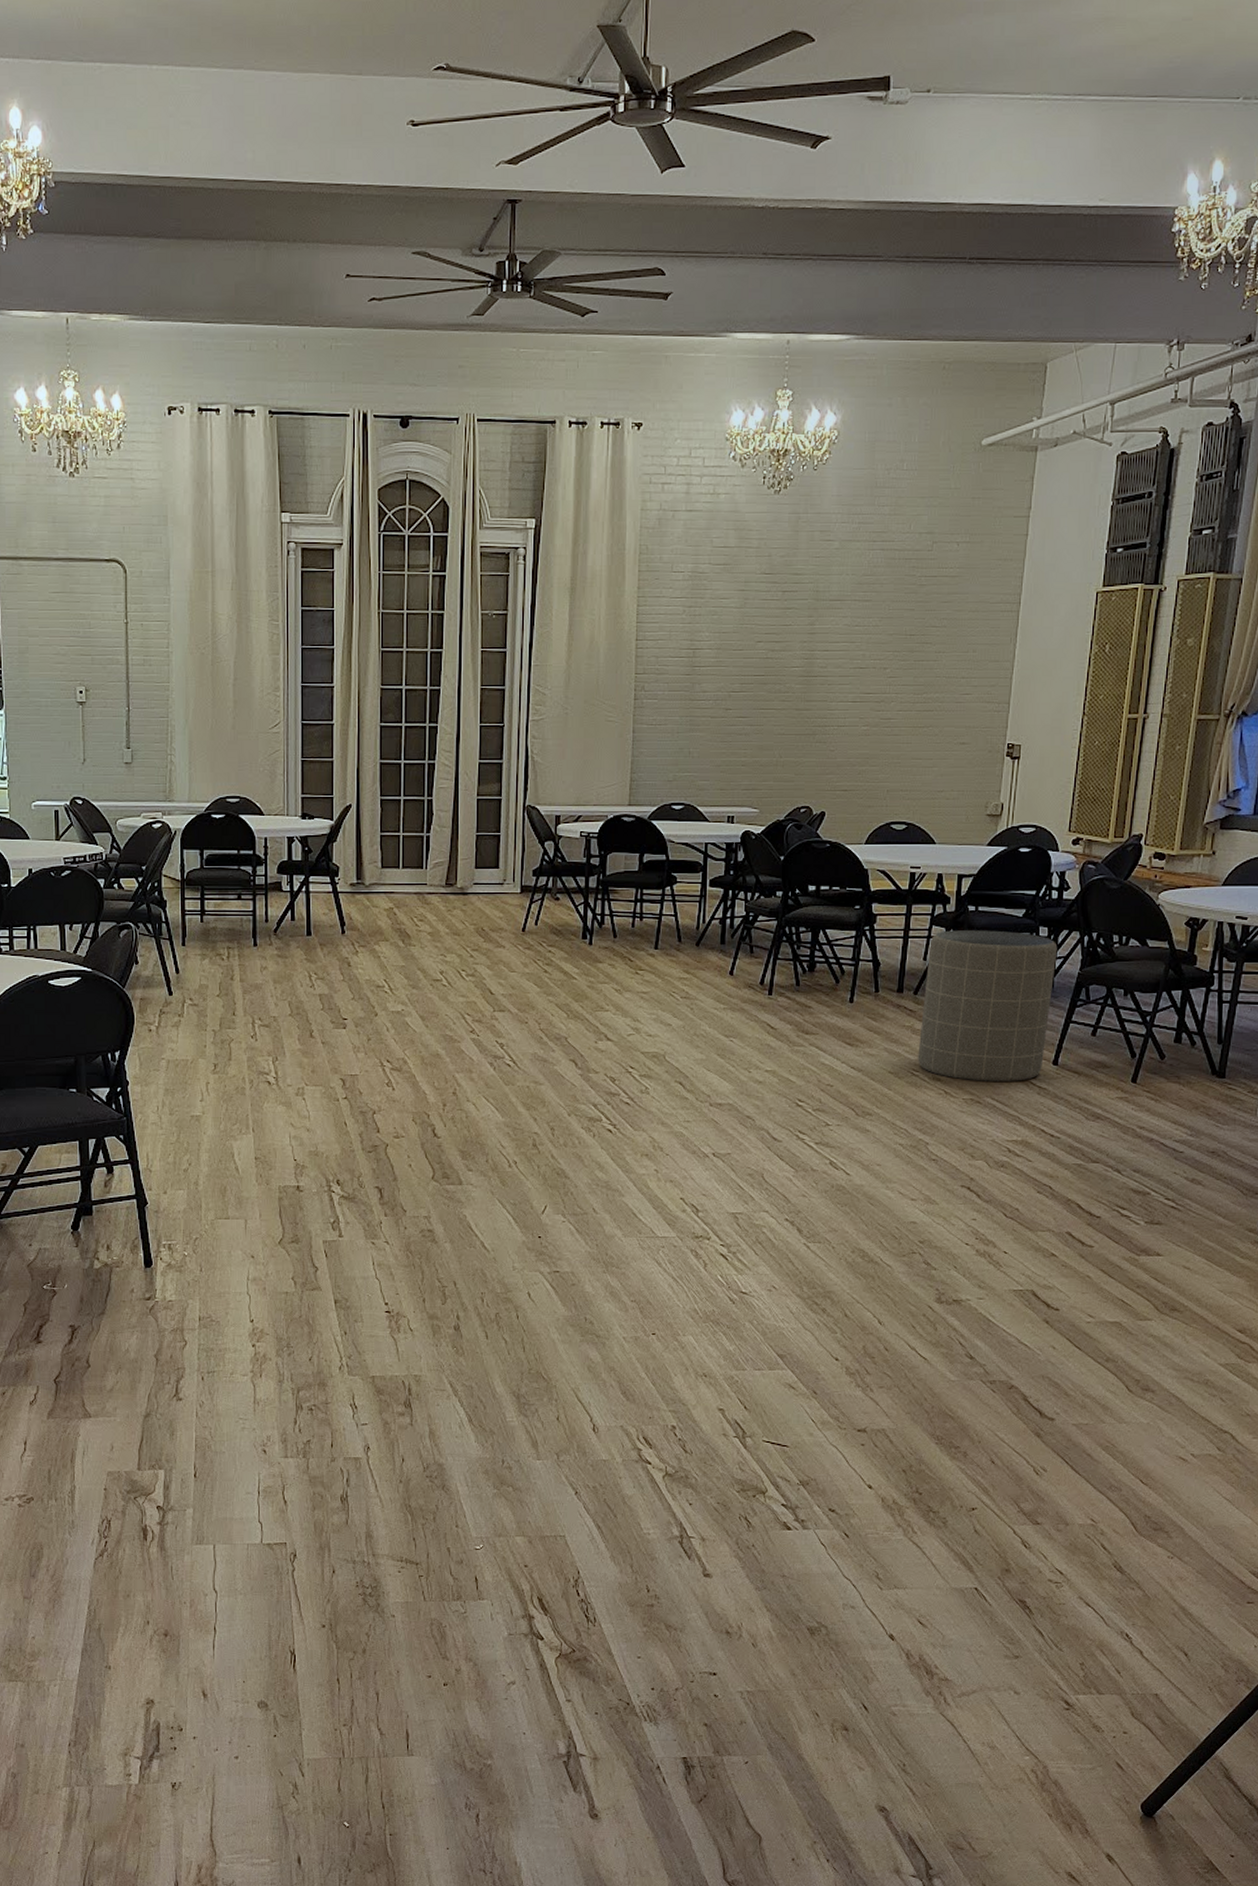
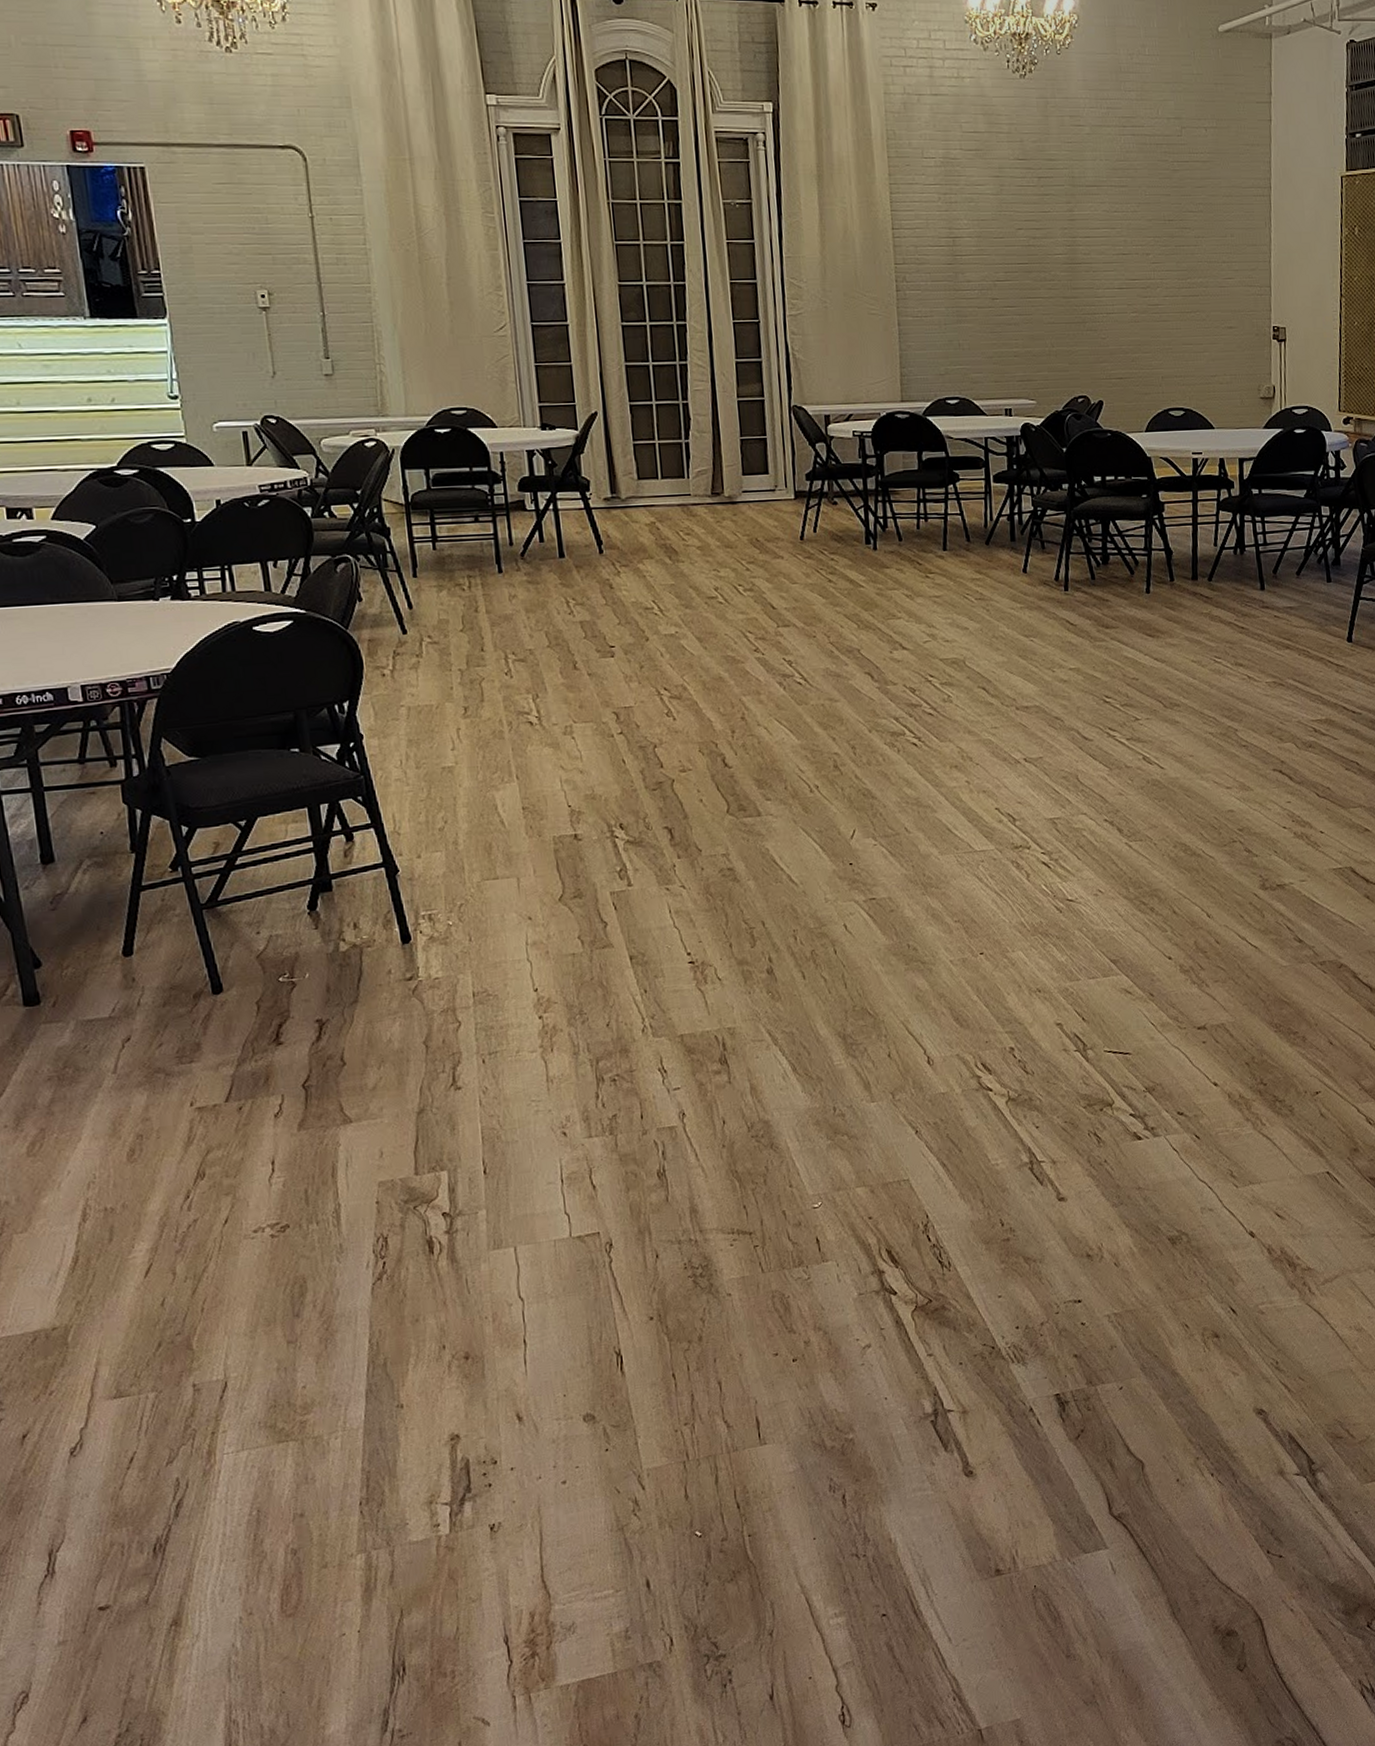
trash can: present [918,930,1058,1081] -> none [1218,512,1341,664]

